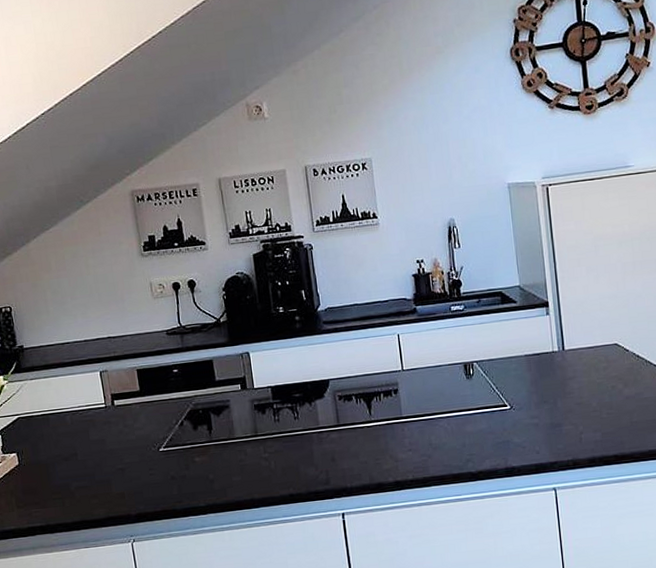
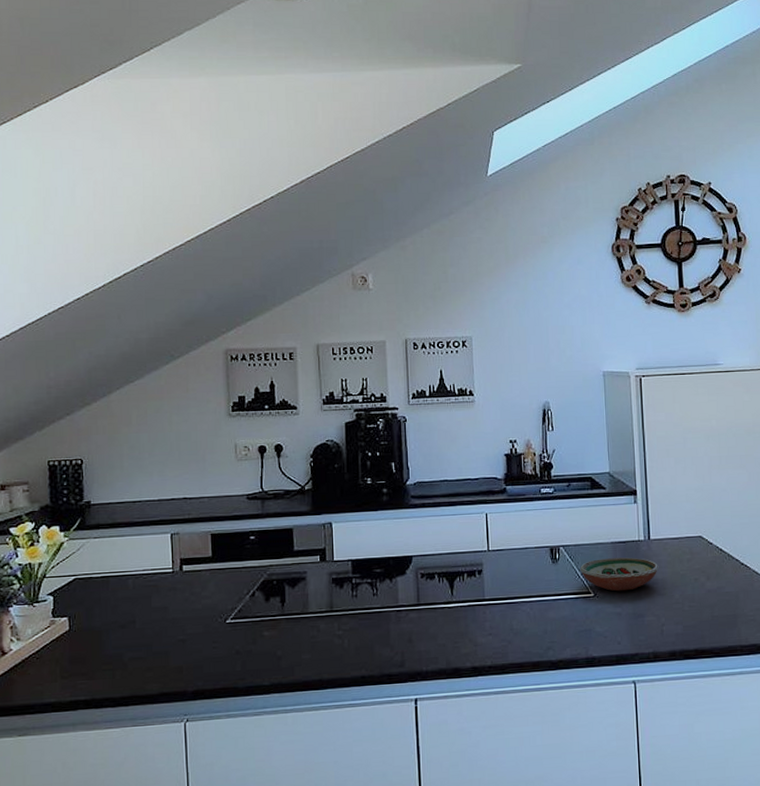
decorative bowl: none [495,369,575,403] -> present [580,557,659,592]

